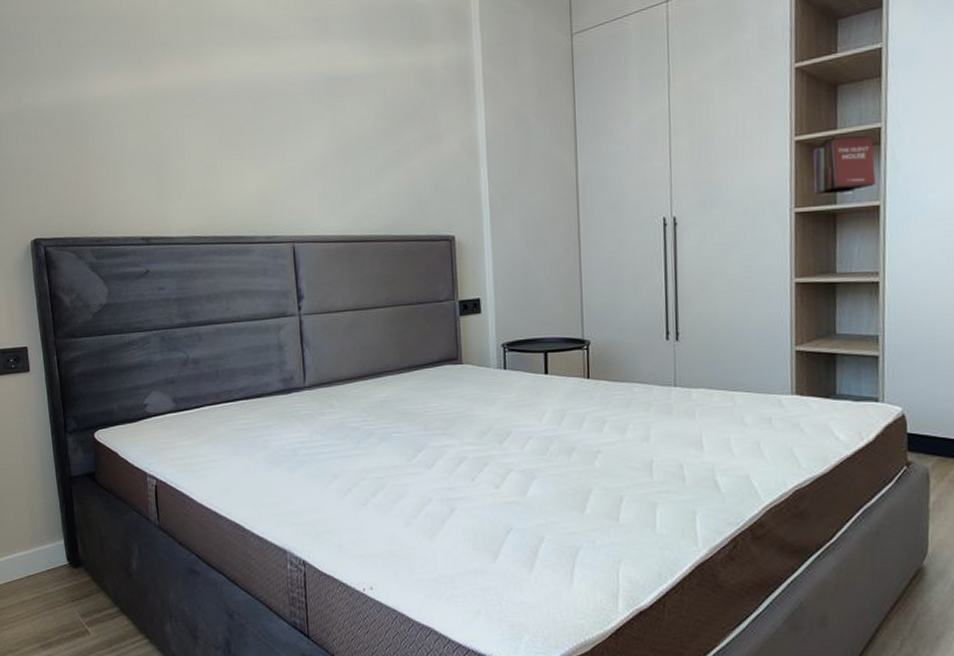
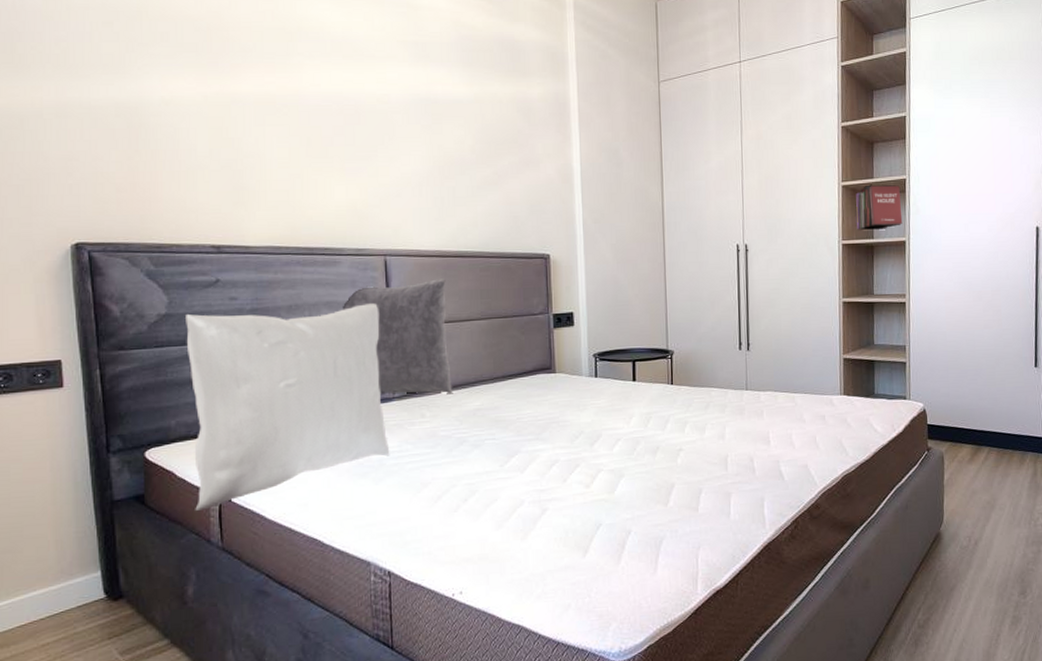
pillow: none [122,292,302,491] -> present [186,304,390,512]
pillow: none [234,265,359,385] -> present [318,279,452,395]

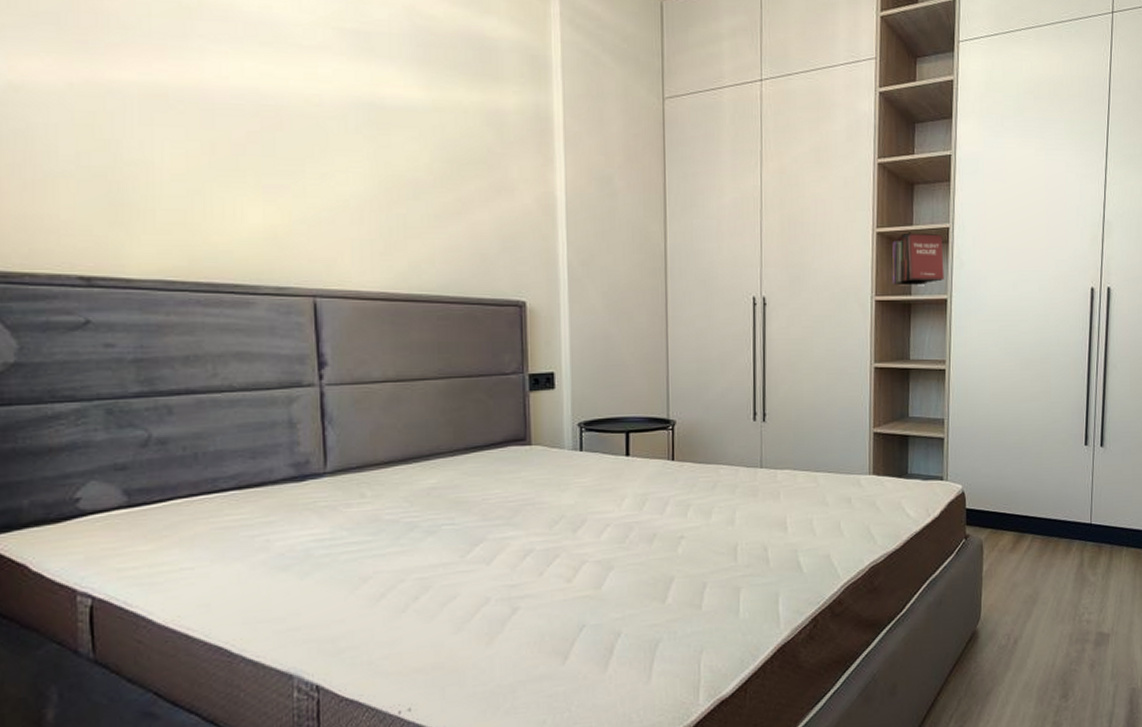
pillow: present [186,304,390,512] -> none [43,356,320,616]
pillow: present [318,279,452,395] -> none [225,328,400,470]

